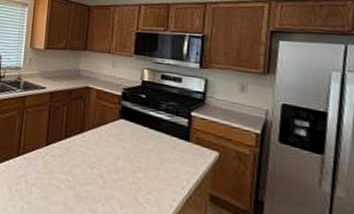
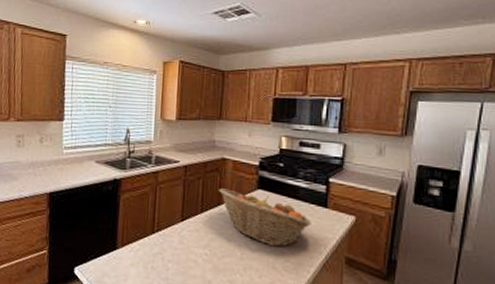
fruit basket: none [82,116,173,179] -> present [219,188,311,247]

